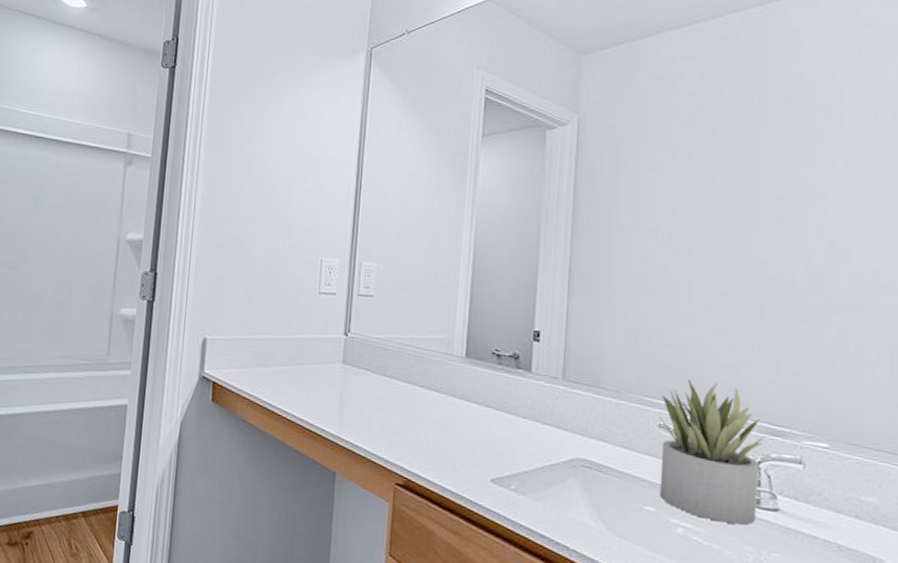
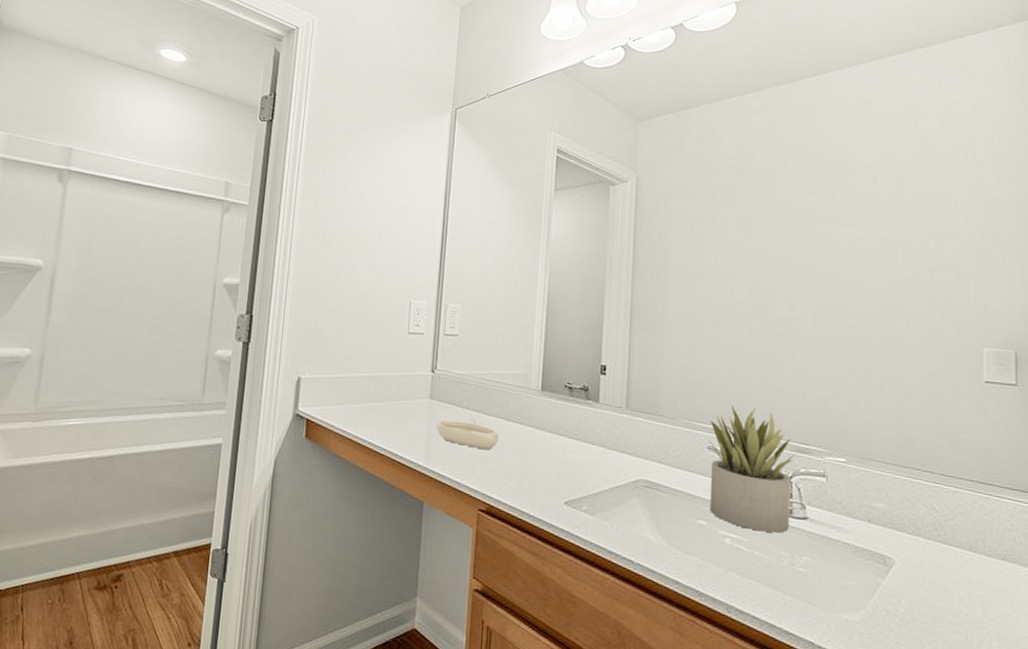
soap dish: none [349,385,419,419] -> present [436,417,500,449]

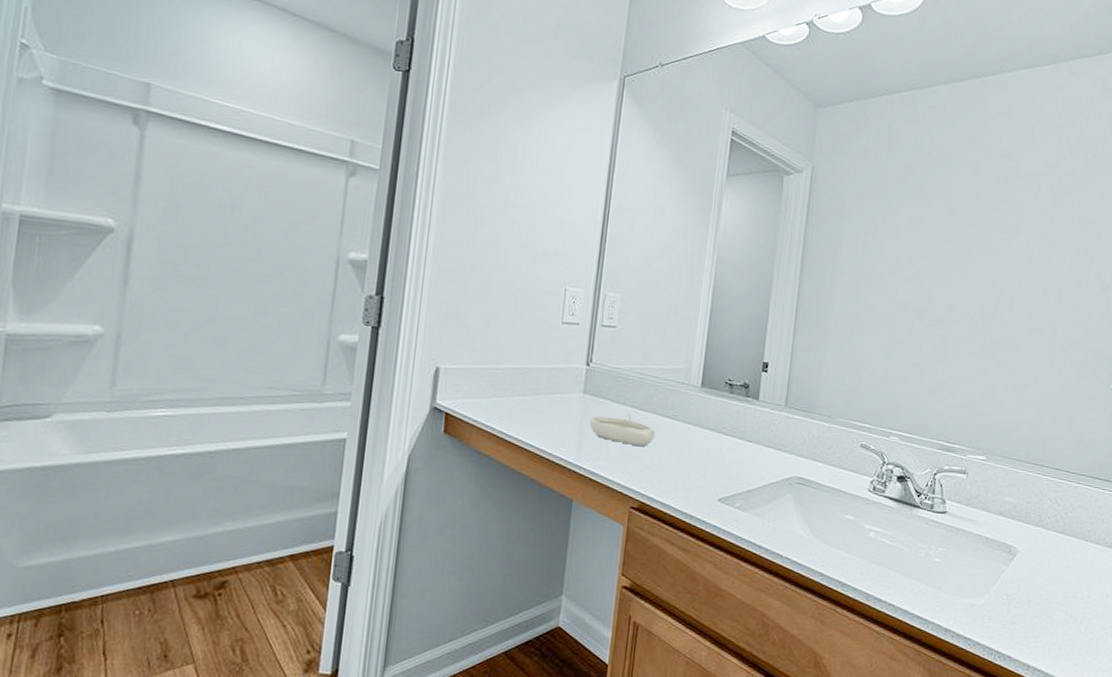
succulent plant: present [708,406,795,533] -> none [858,405,941,526]

